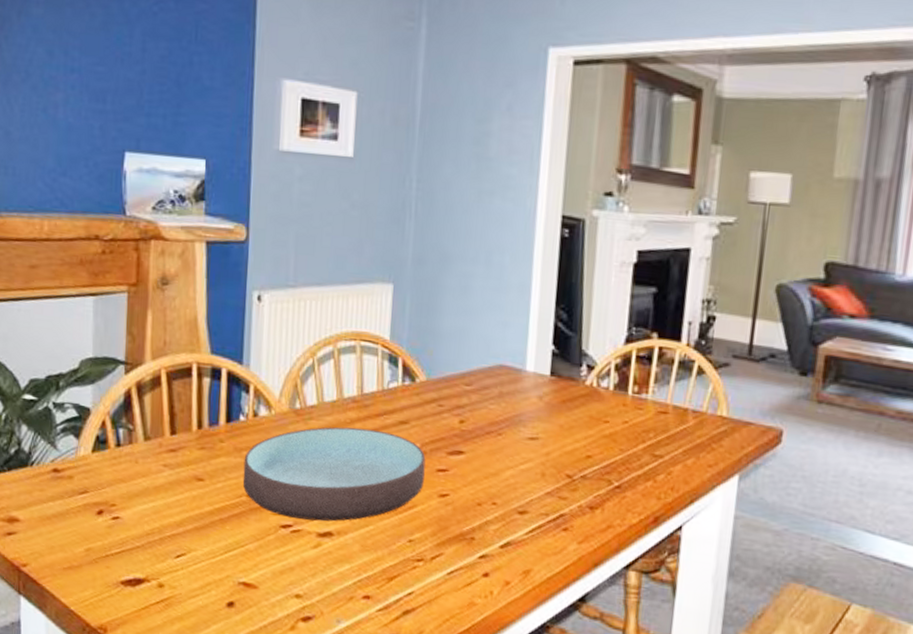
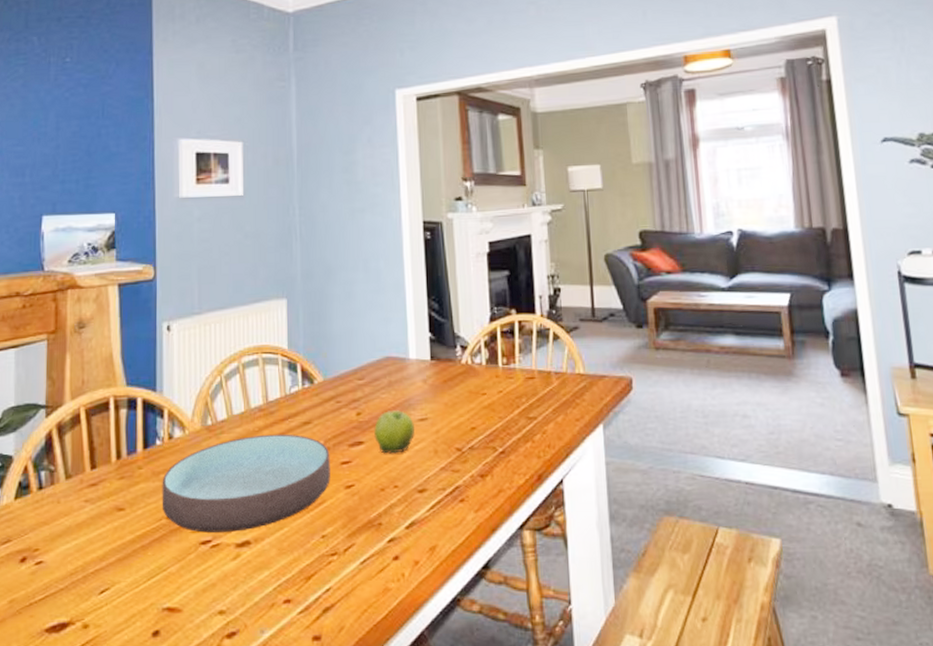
fruit: none [476,423,523,470] -> present [373,410,414,454]

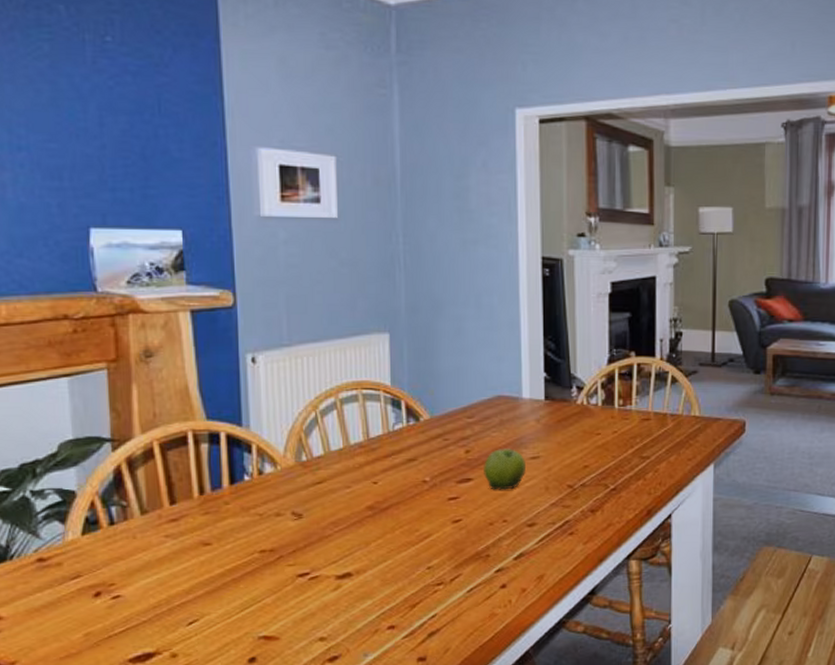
bowl: present [162,434,330,533] -> none [252,470,437,566]

